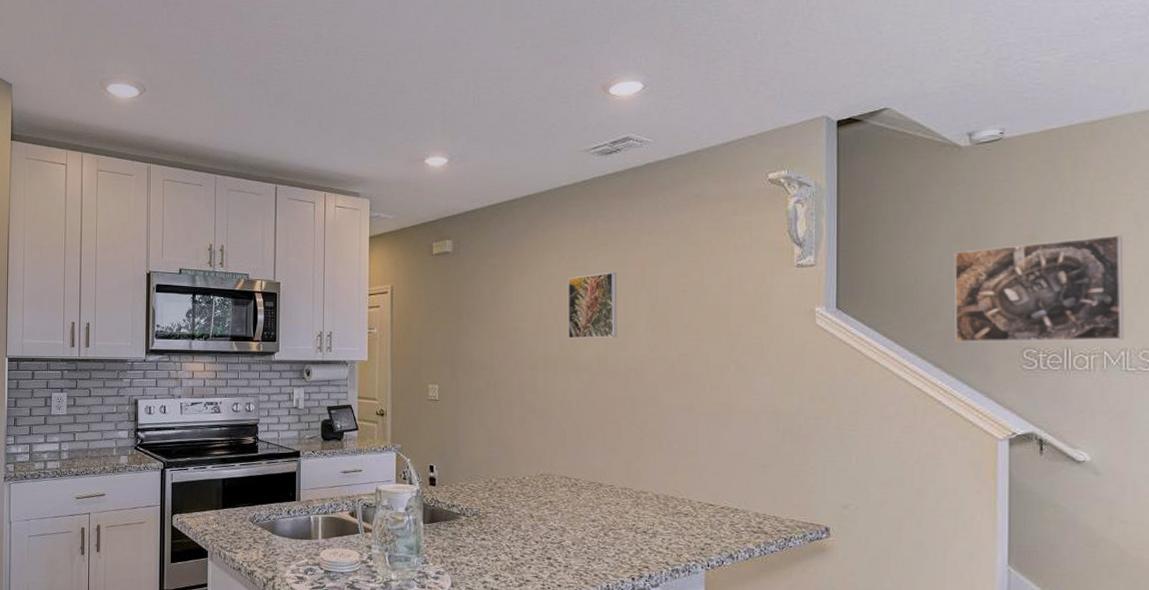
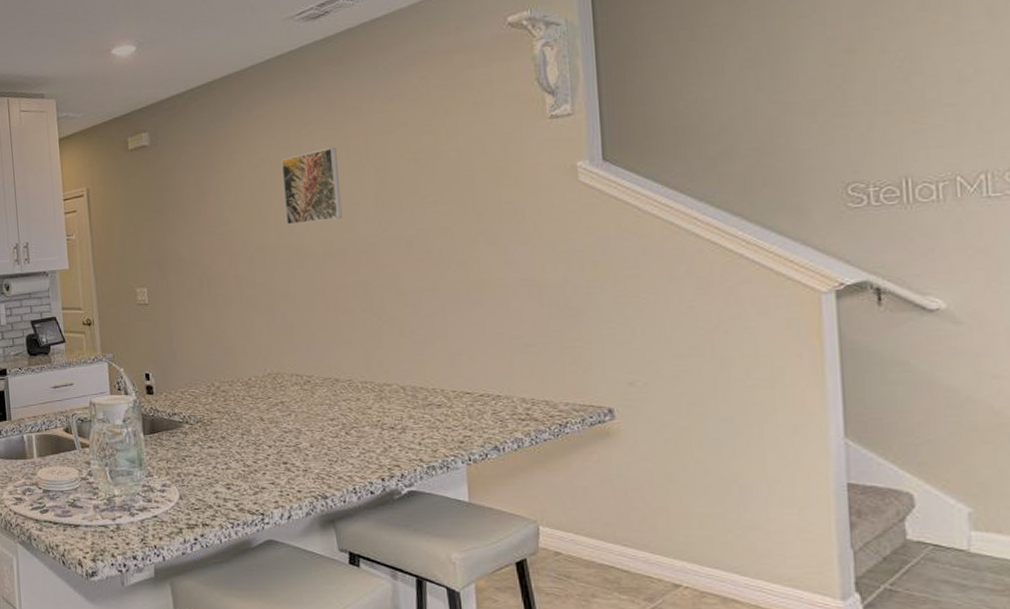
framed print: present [954,235,1124,343] -> none [747,35,982,184]

